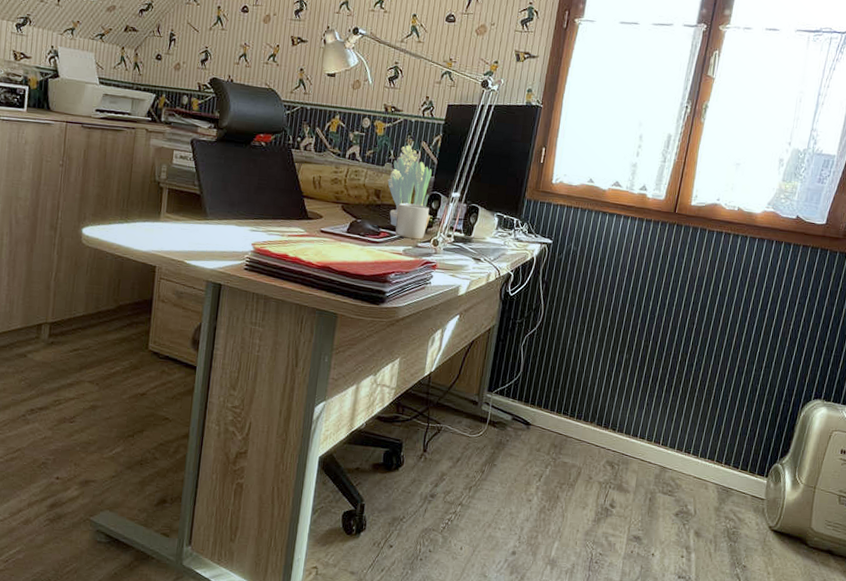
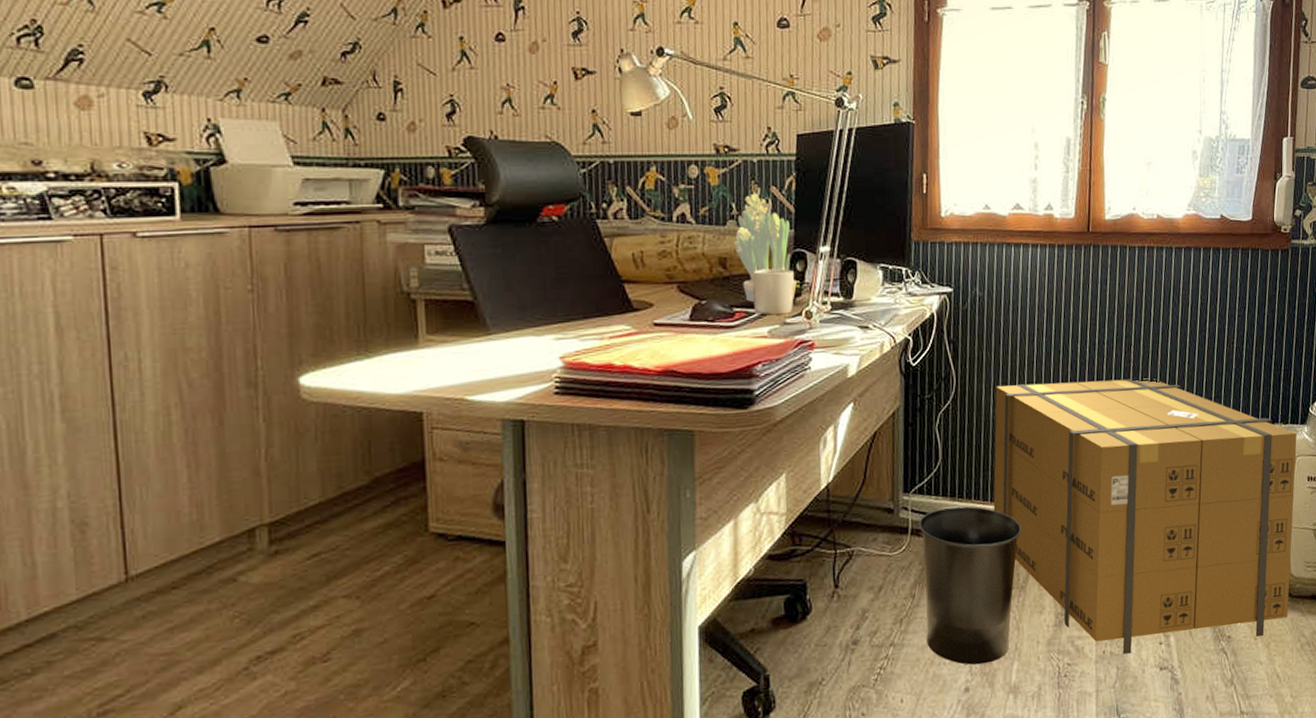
waste bin: none [488,409,578,537] -> present [919,506,1021,665]
cardboard box: none [558,323,837,573] -> present [993,378,1297,655]

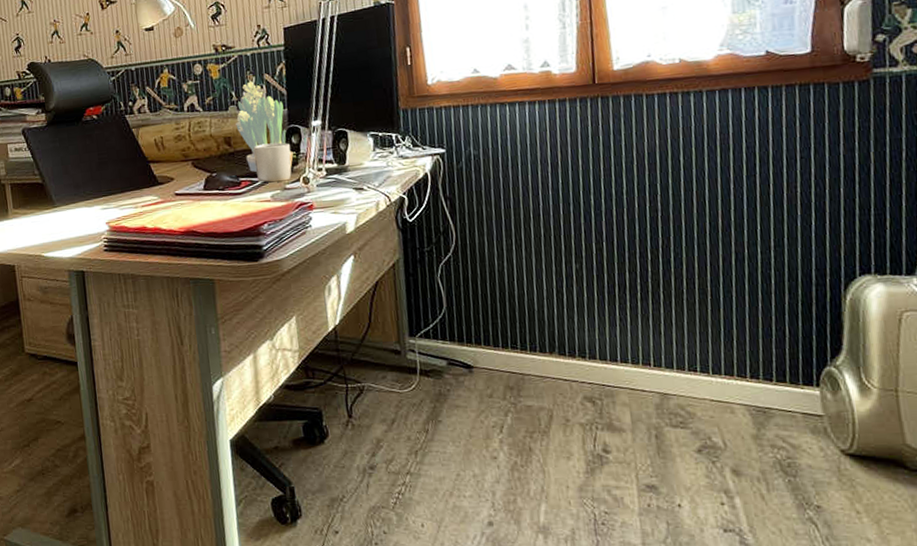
waste bin: present [919,506,1021,665] -> none [427,350,539,502]
cardboard box: present [993,378,1297,655] -> none [499,227,906,511]

